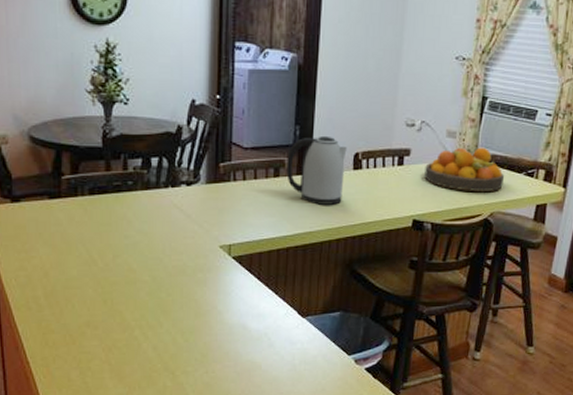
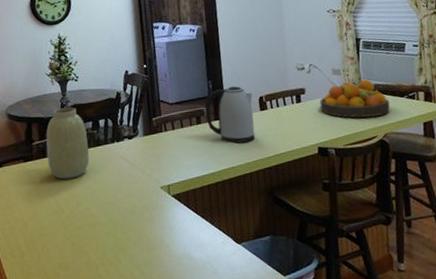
vase: none [79,137,135,225] -> present [46,107,89,180]

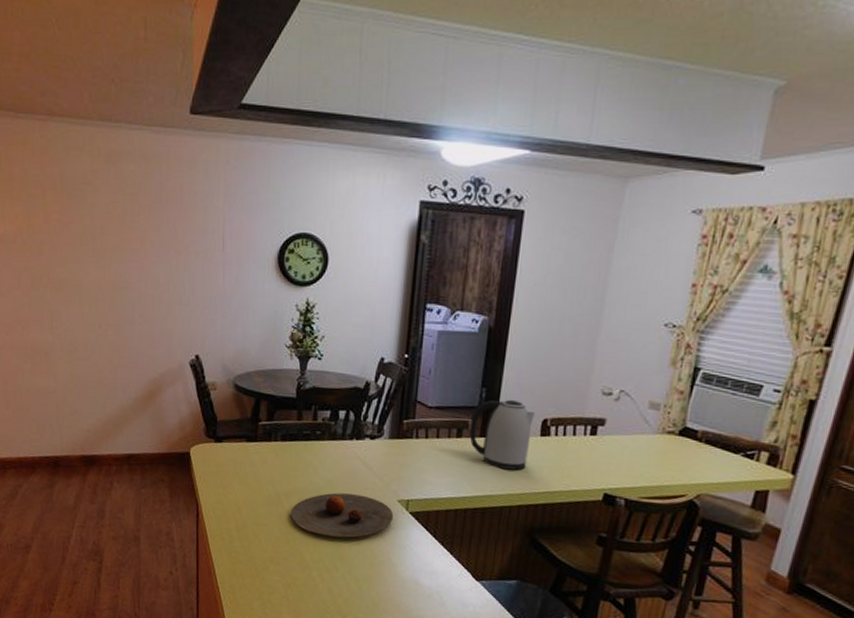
vase: present [46,107,89,180] -> none [272,388,323,471]
plate: none [71,189,160,233] -> present [290,492,394,538]
fruit bowl: present [320,79,390,118] -> none [620,421,717,471]

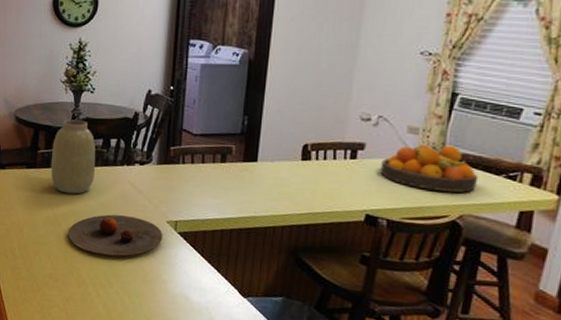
vase: none [272,388,323,471] -> present [50,119,96,194]
kettle: present [469,399,535,470] -> none [233,126,296,193]
fruit bowl: none [620,421,717,471] -> present [380,145,479,193]

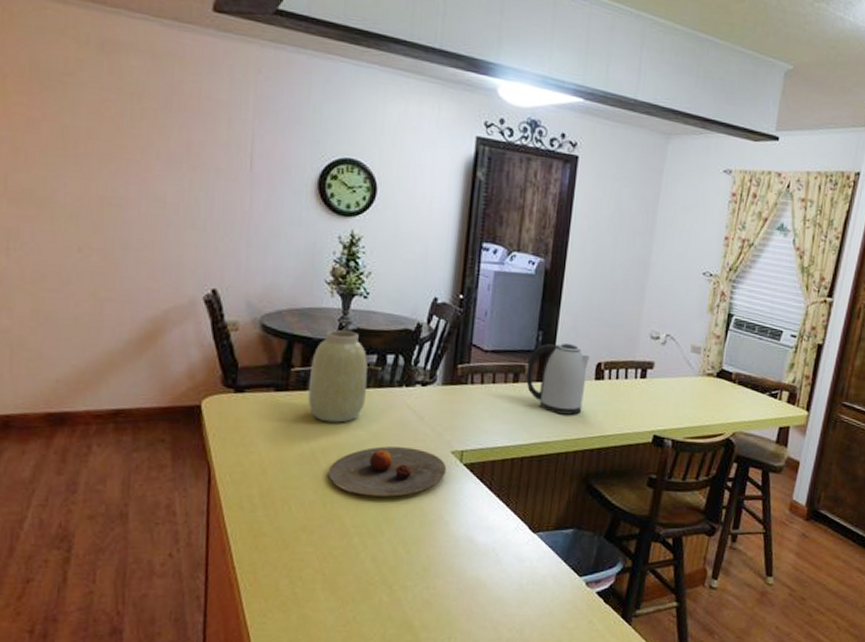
kettle: none [233,126,296,193] -> present [526,343,590,415]
fruit bowl: present [380,145,479,193] -> none [667,364,748,411]

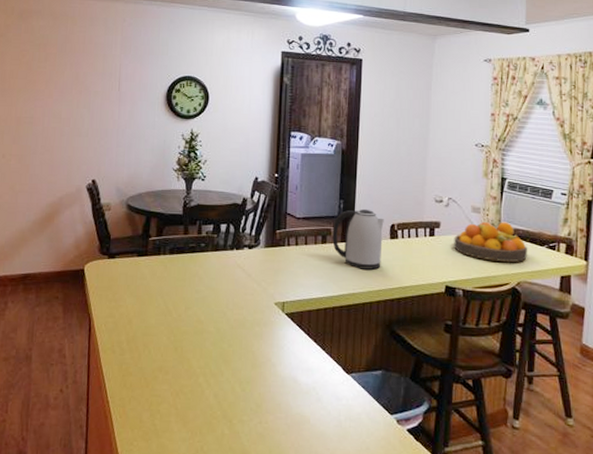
vase: present [307,330,368,423] -> none [161,206,207,281]
plate: present [327,446,447,497] -> none [178,299,272,342]
fruit bowl: none [667,364,748,411] -> present [454,222,528,263]

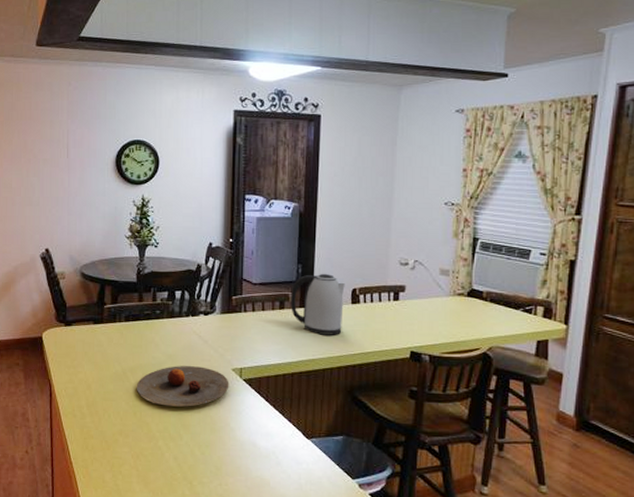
plate: none [178,299,272,342] -> present [136,366,229,407]
fruit bowl: present [454,222,528,263] -> none [420,284,502,327]

